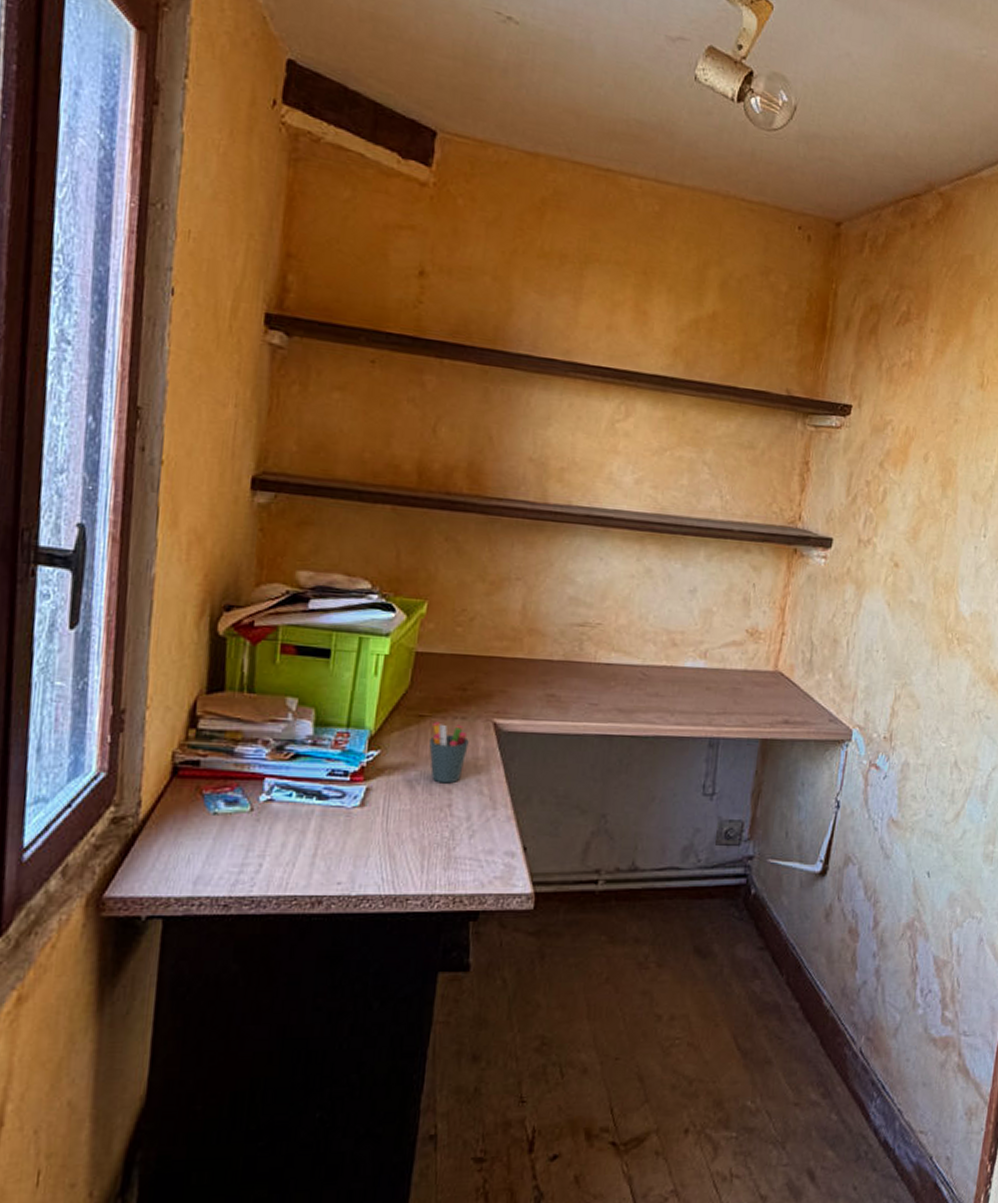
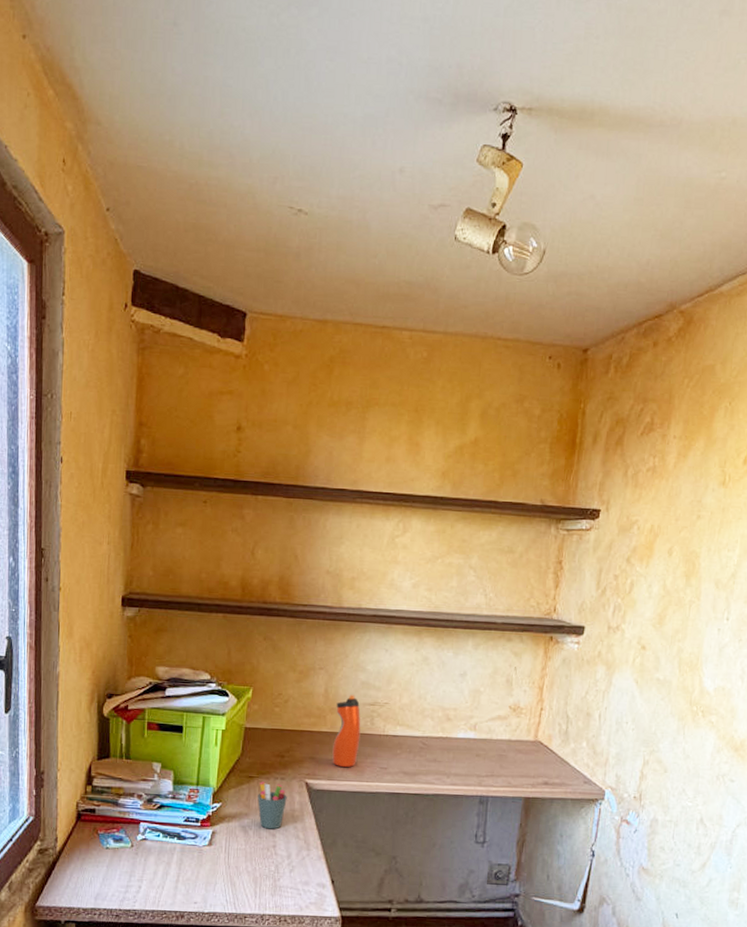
water bottle: none [528,612,567,703] -> present [332,695,361,767]

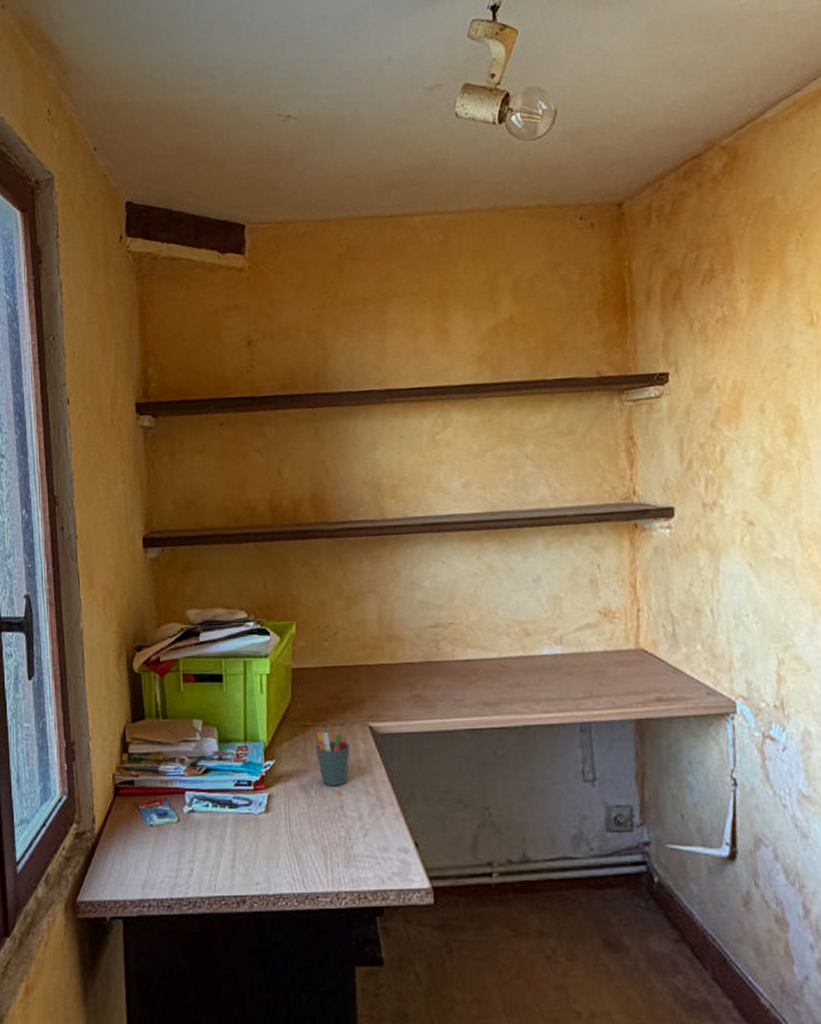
water bottle: present [332,695,361,767] -> none [393,618,427,703]

